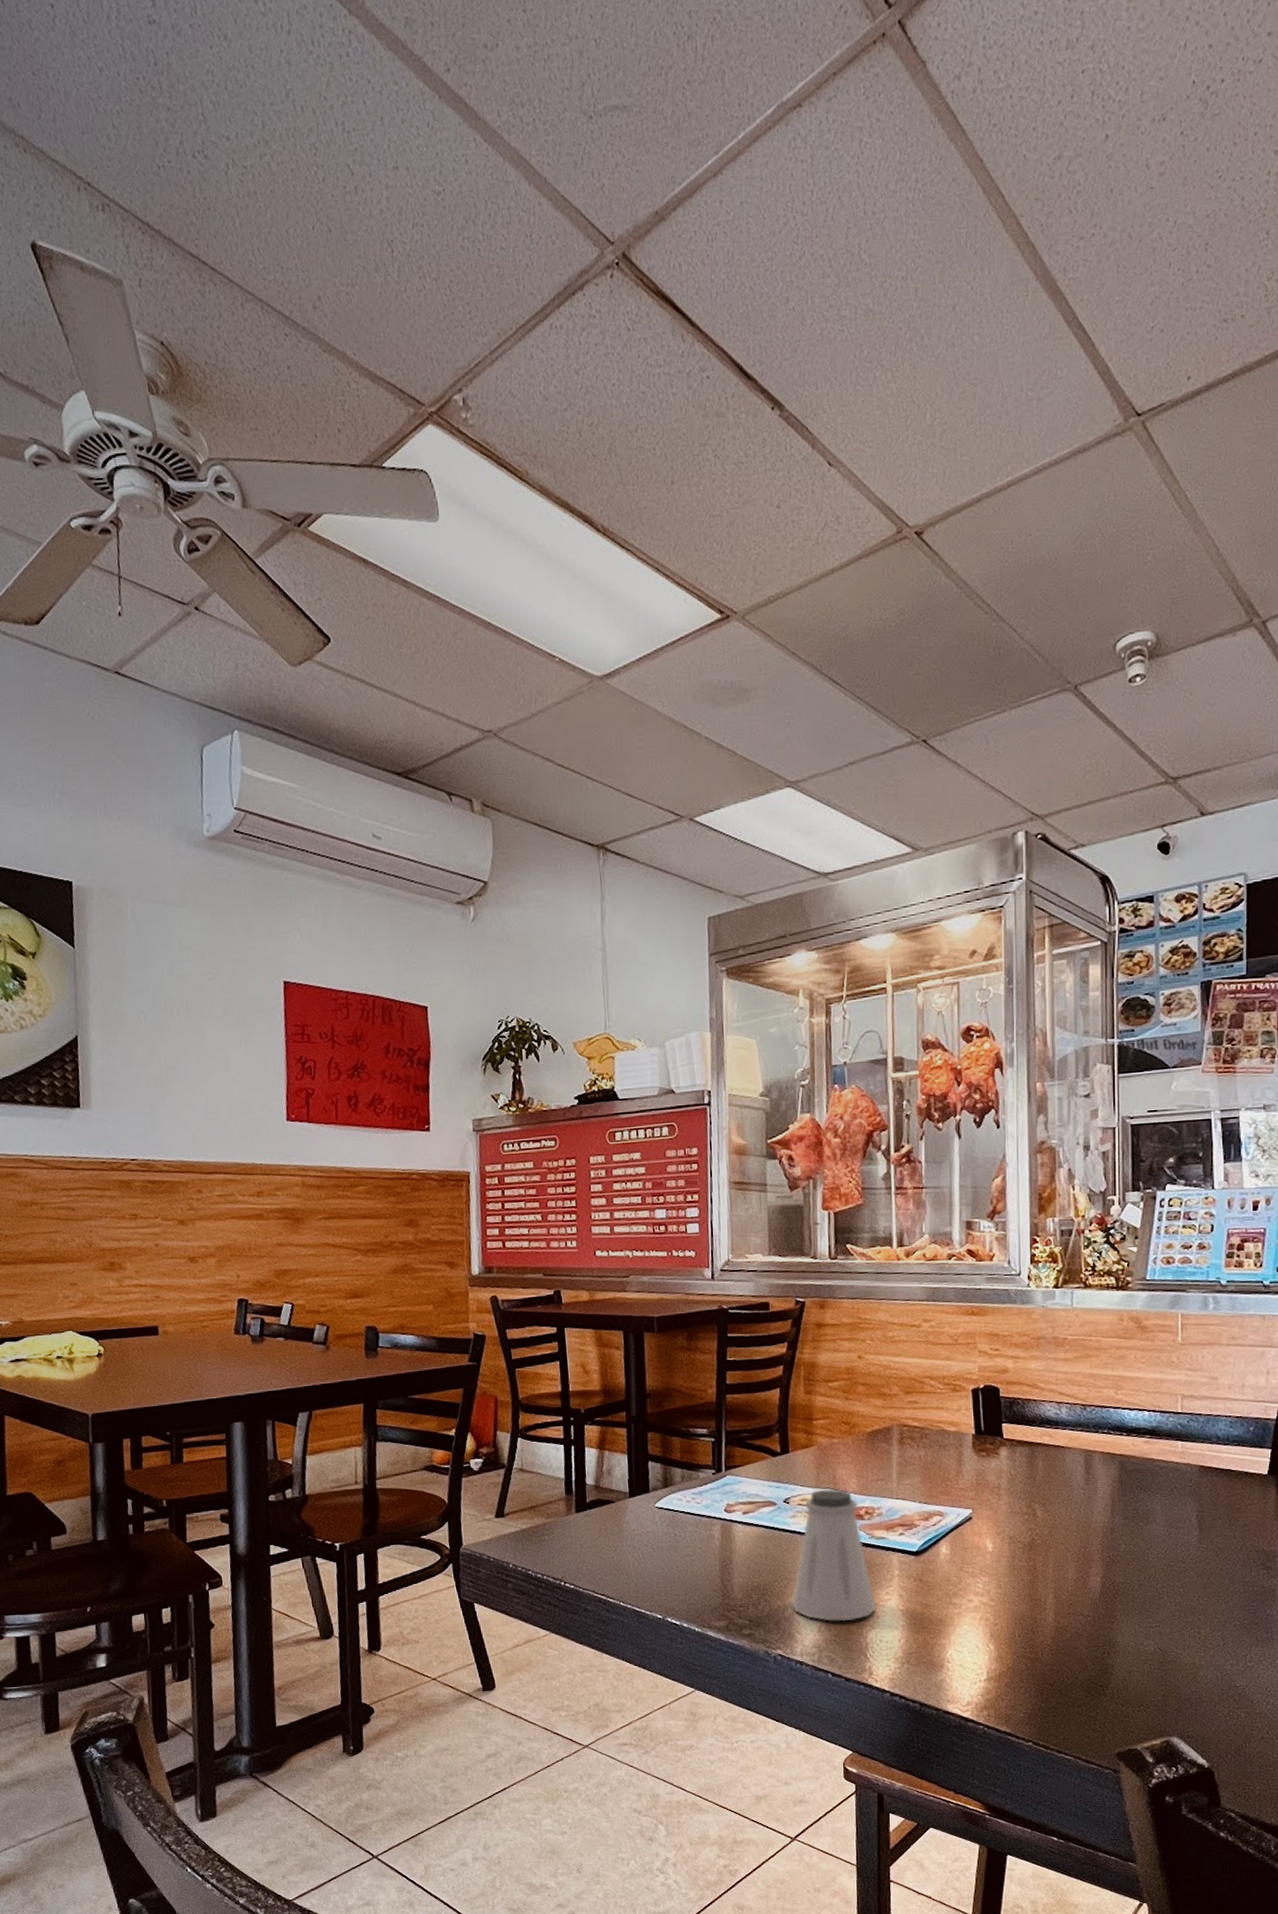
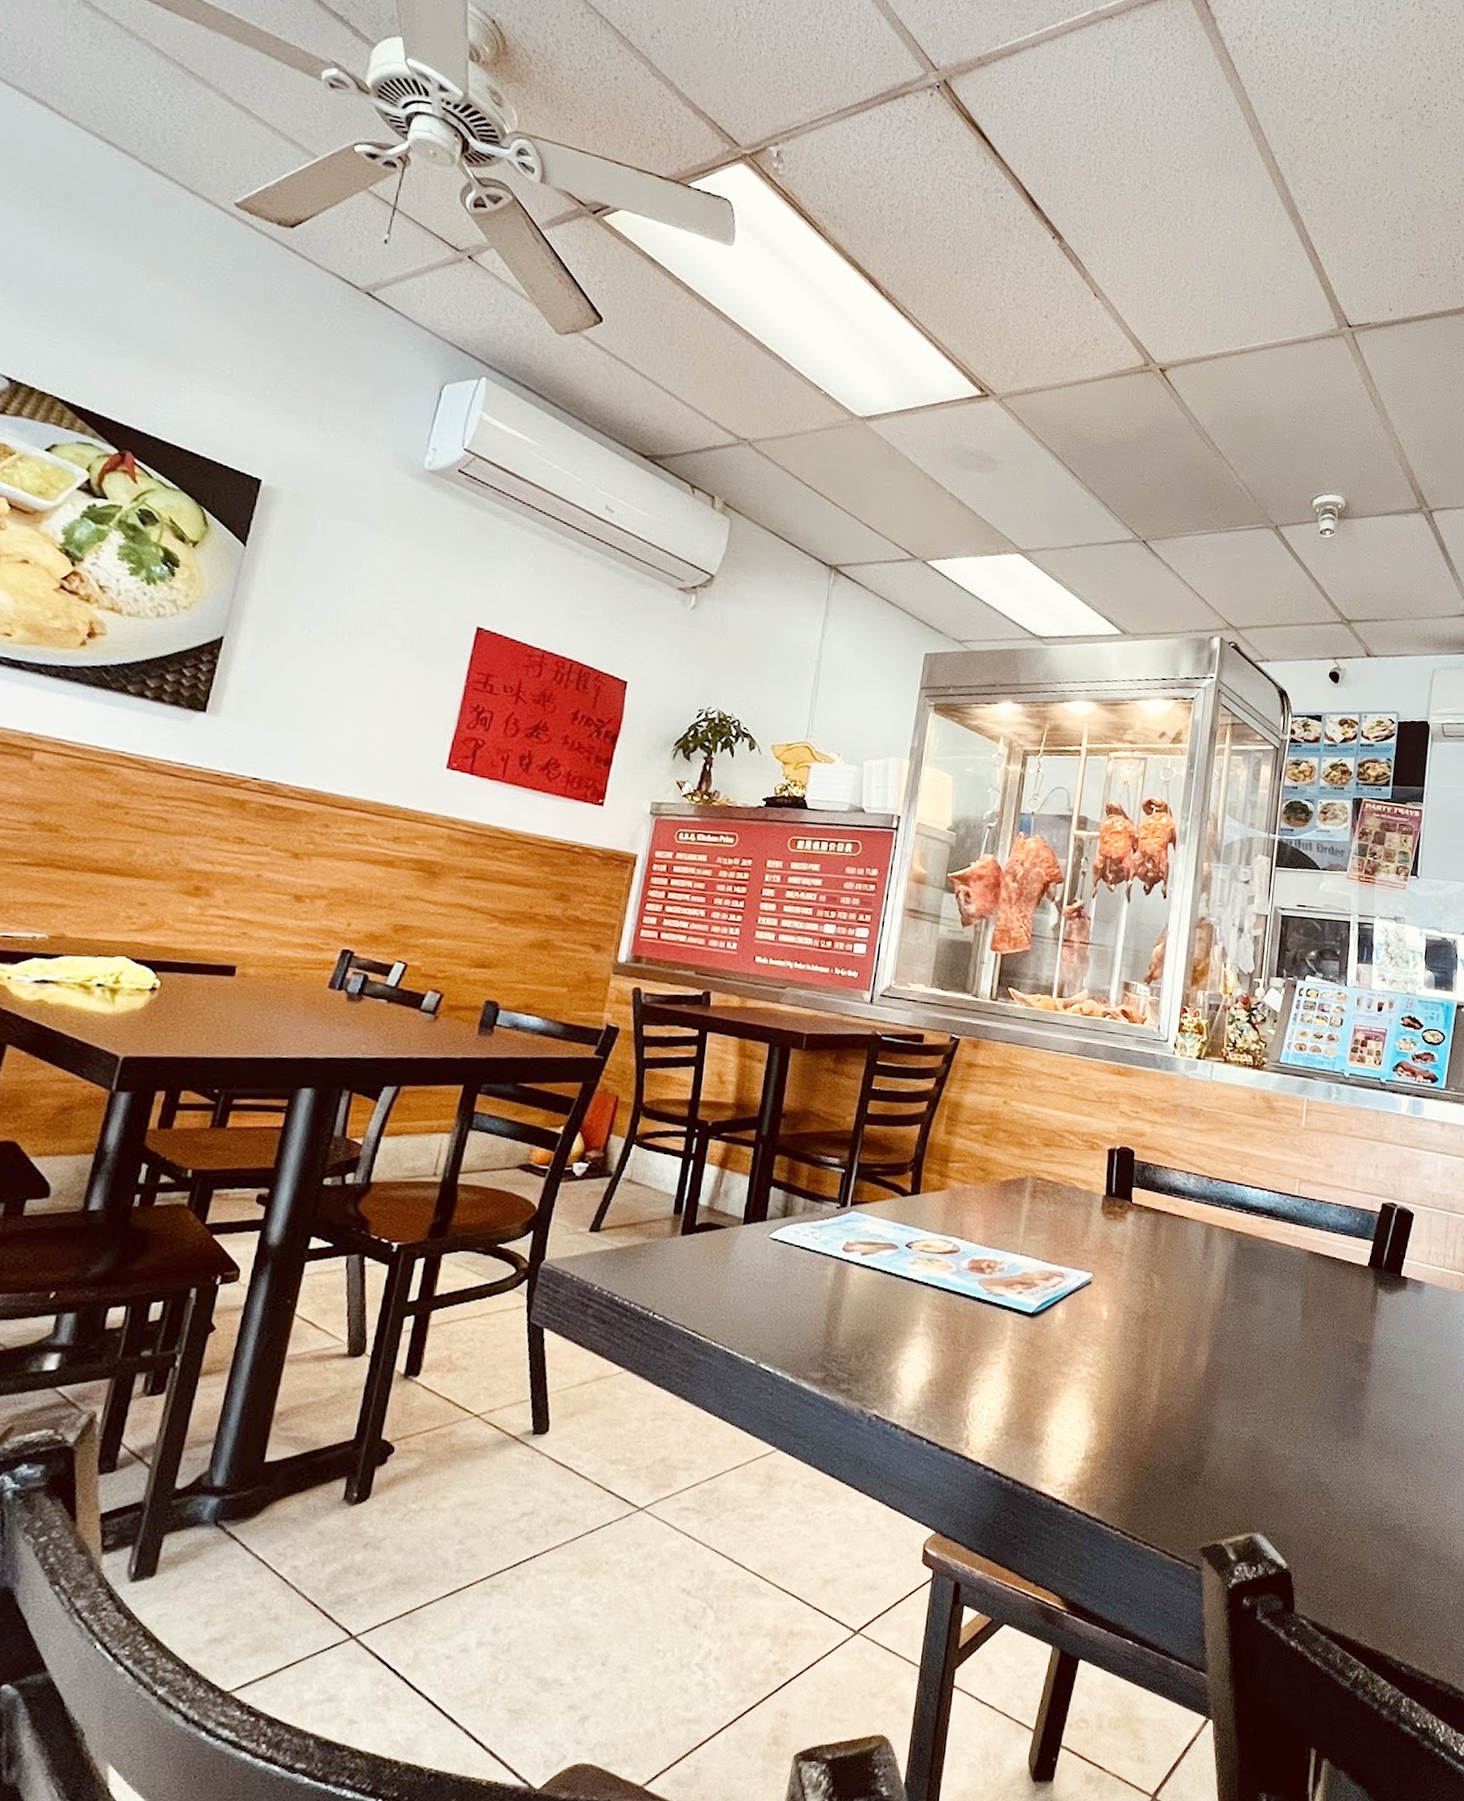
saltshaker: present [791,1489,877,1622] -> none [896,1236,984,1383]

